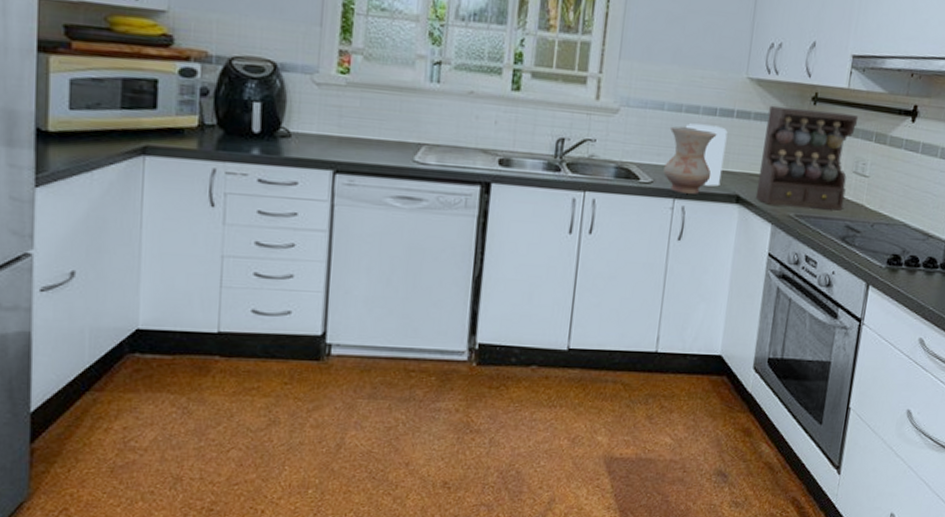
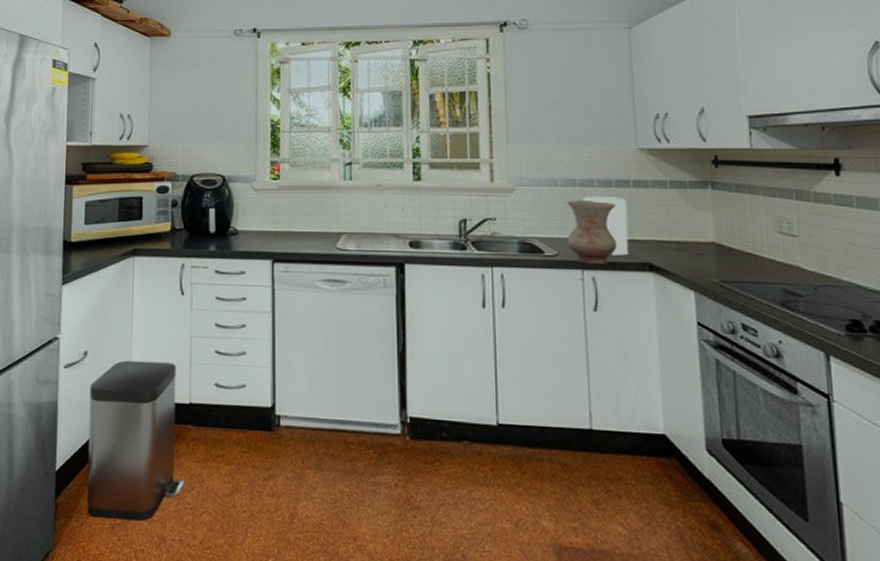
pedal bin: none [75,282,209,462] -> present [86,360,185,521]
spice rack: present [755,105,859,211] -> none [667,172,775,274]

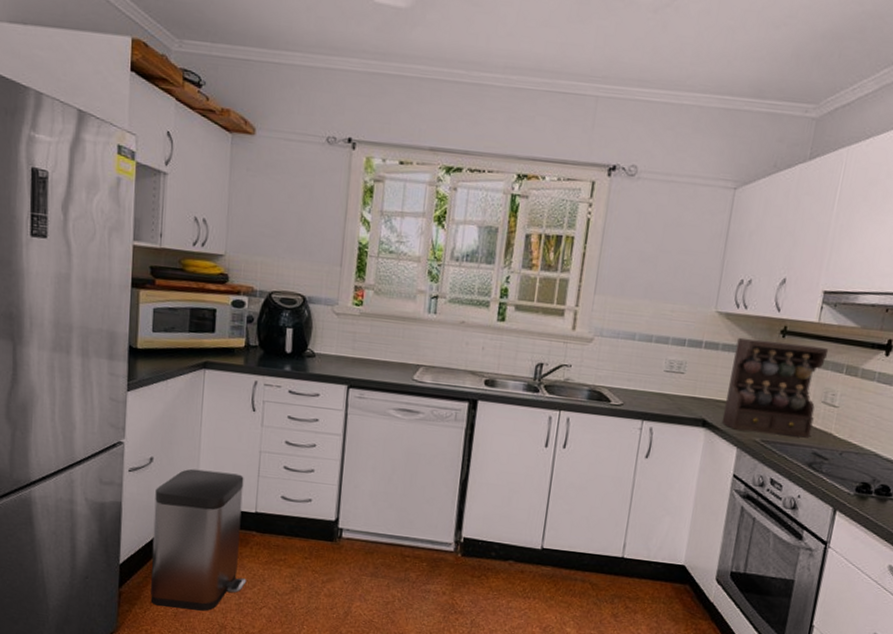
ceramic jug: present [567,199,618,264] -> none [633,354,685,417]
canister: present [583,196,629,256] -> none [656,352,696,410]
spice rack: none [667,172,775,274] -> present [721,337,829,438]

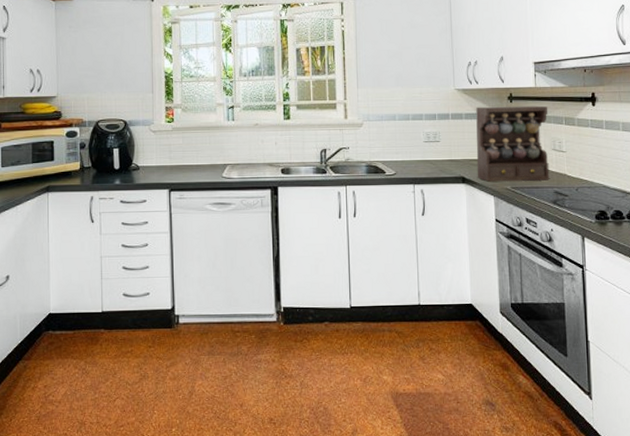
pedal bin: present [150,468,247,611] -> none [13,279,100,412]

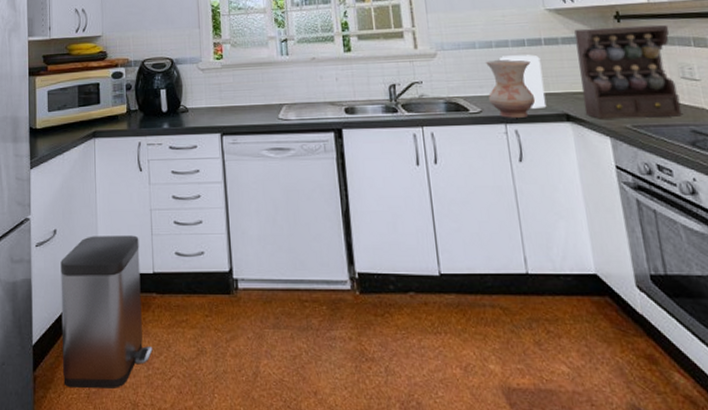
pedal bin: none [13,279,100,412] -> present [60,235,153,388]
ceramic jug: none [403,130,440,180] -> present [486,59,536,118]
canister: none [414,127,448,172] -> present [500,54,547,109]

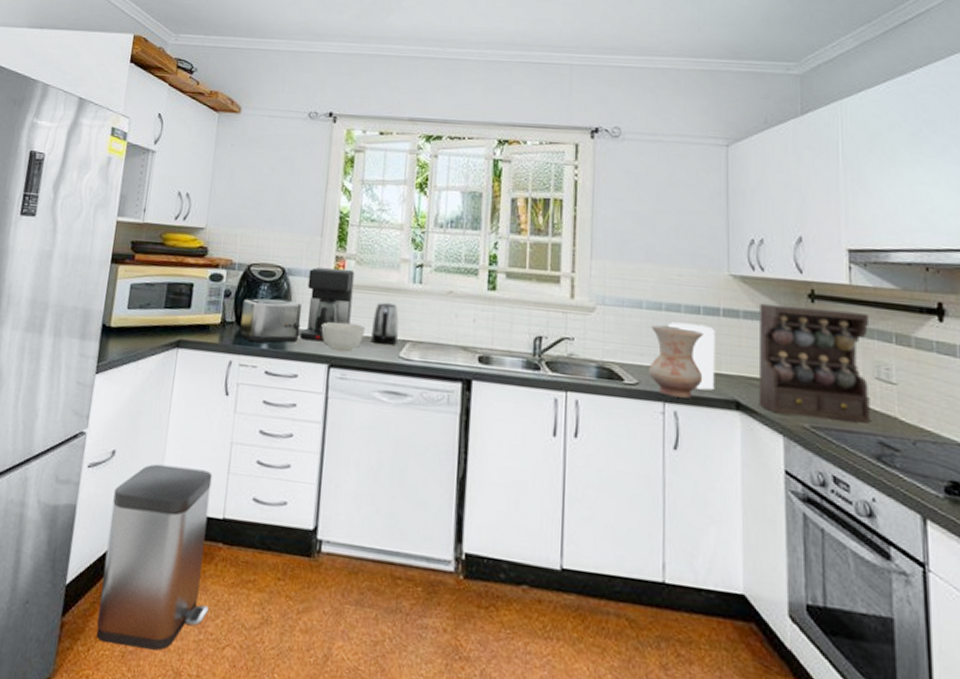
toaster: none [142,85,193,124] -> present [239,298,302,343]
coffee maker: none [193,52,234,116] -> present [299,266,355,342]
bowl: none [210,96,247,122] -> present [321,321,365,352]
kettle: none [252,74,275,110] -> present [370,301,399,345]

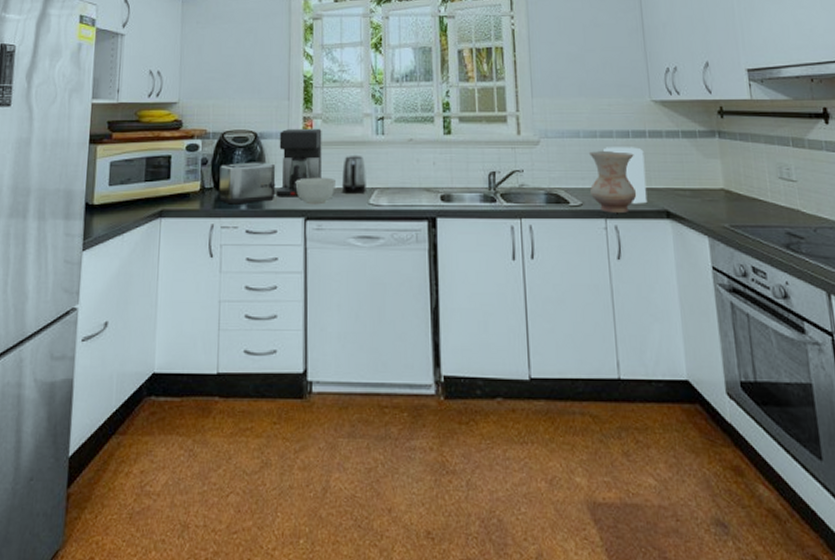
pedal bin: present [96,463,213,651] -> none [102,330,211,507]
spice rack: present [758,303,871,424] -> none [679,122,779,218]

